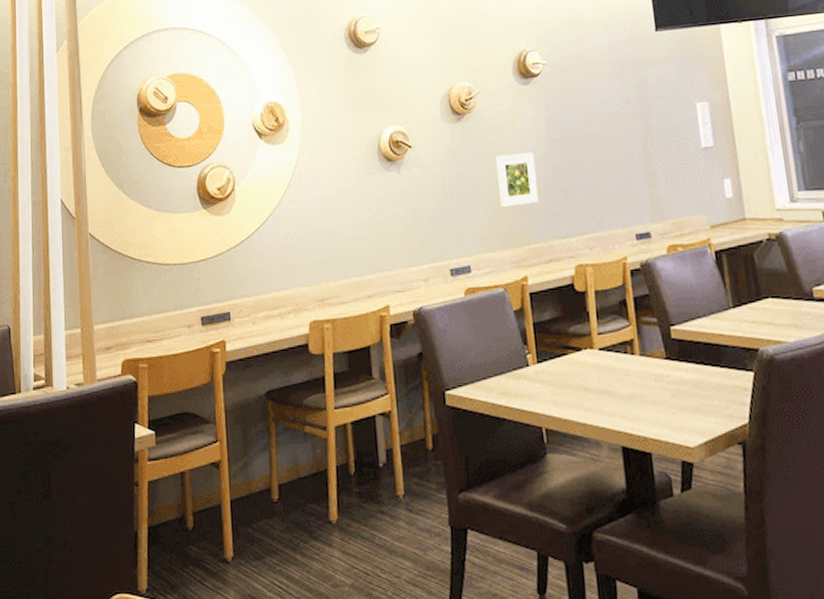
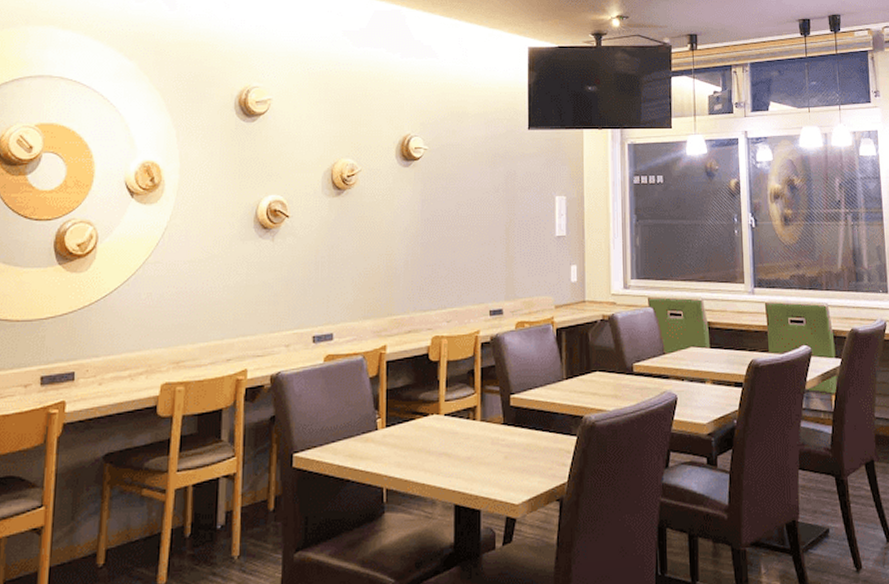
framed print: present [496,153,539,208] -> none [369,230,407,280]

